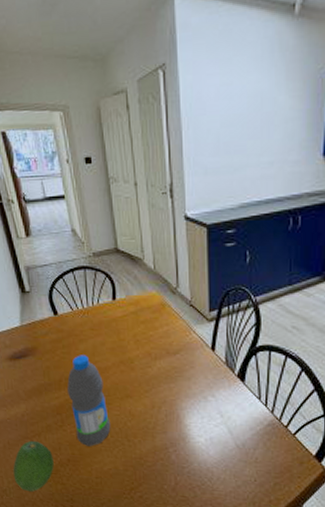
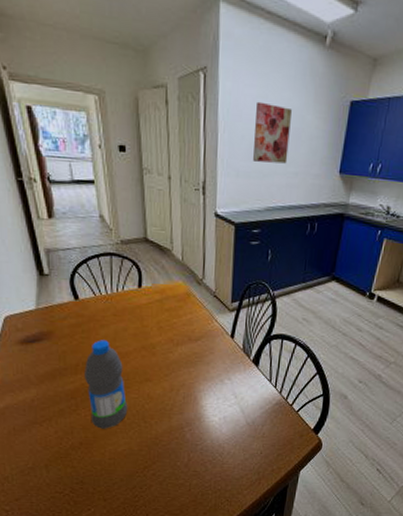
fruit: present [13,440,54,492] -> none [17,425,64,478]
wall art: none [221,90,261,155] -> present [253,101,292,164]

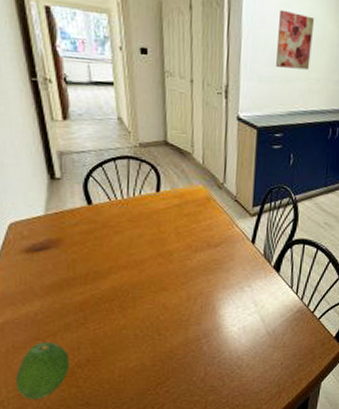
fruit: none [17,425,64,478] -> present [15,341,70,400]
water bottle: present [85,340,128,429] -> none [95,247,142,343]

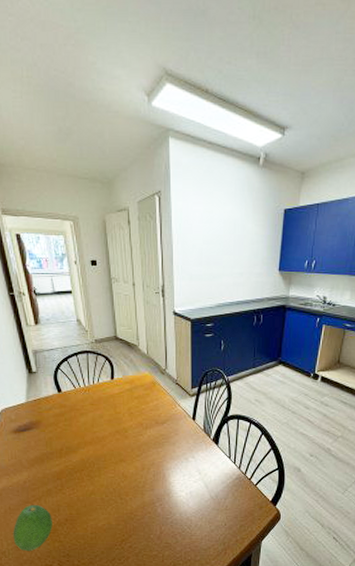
wall art: present [276,9,314,70] -> none [204,216,234,266]

